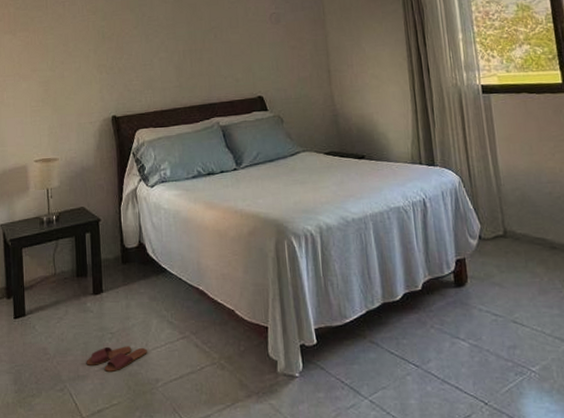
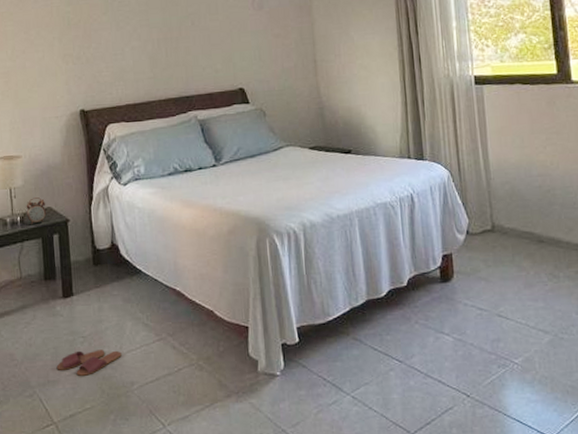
alarm clock: none [61,198,80,224] -> present [26,197,47,225]

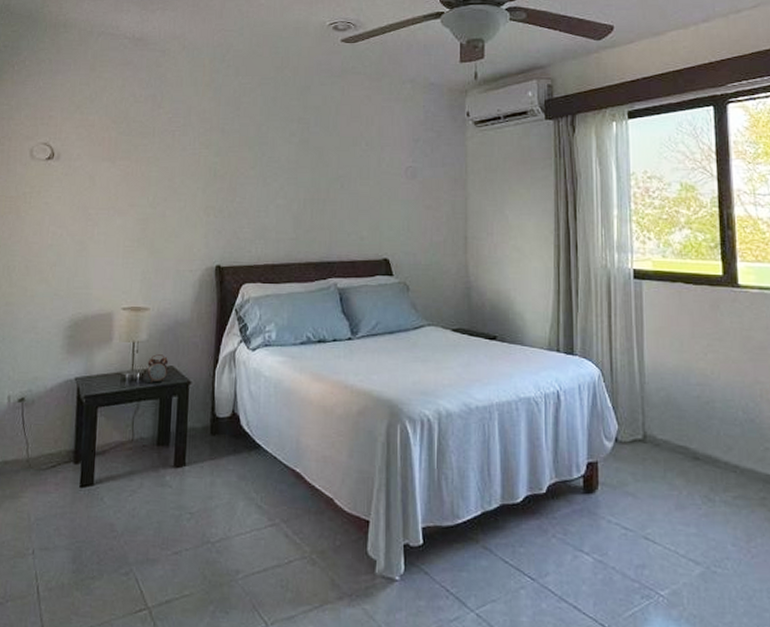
slippers: present [56,349,122,376] -> none [158,528,229,558]

